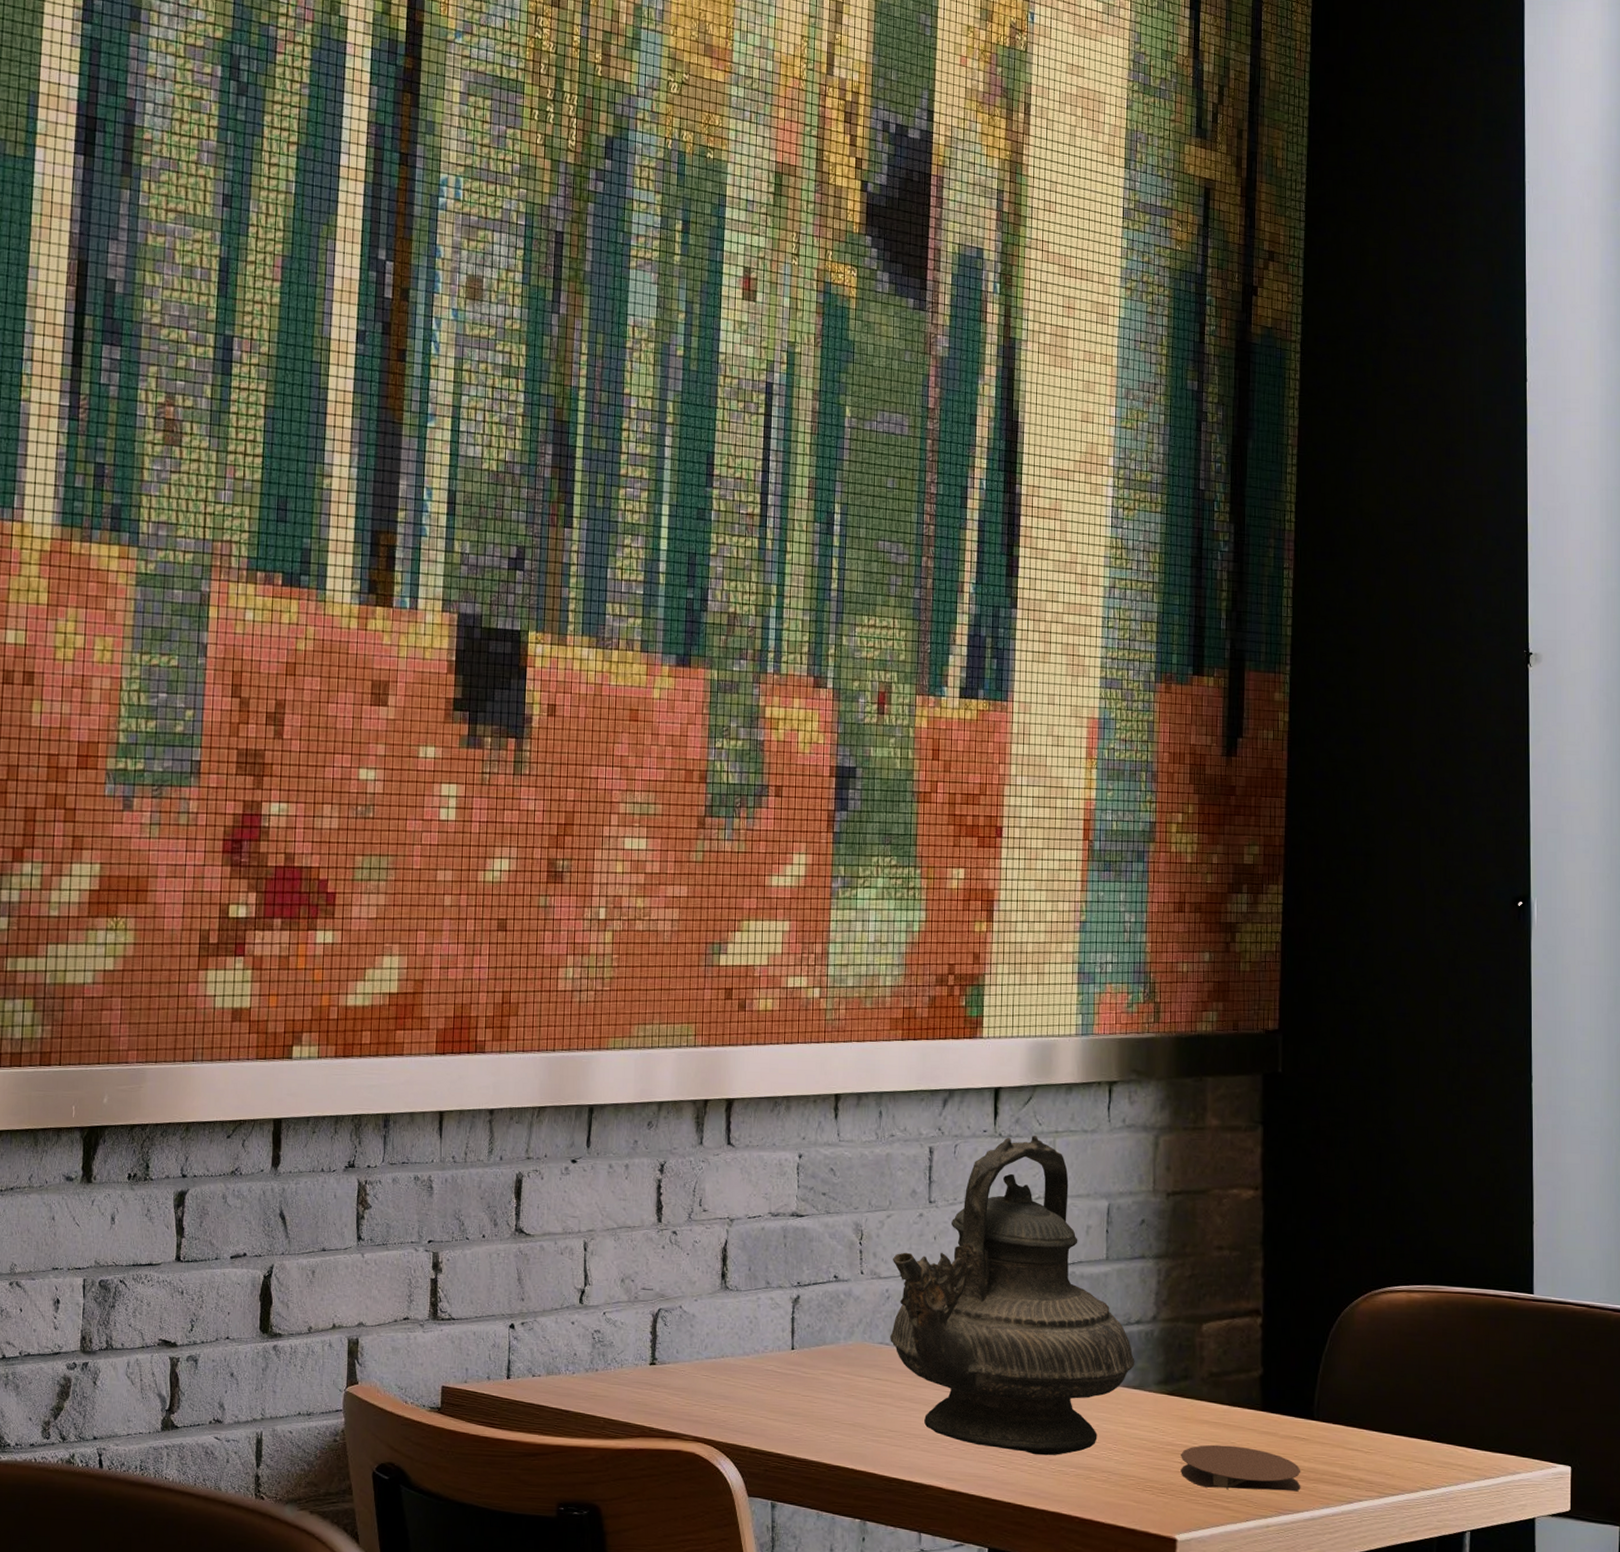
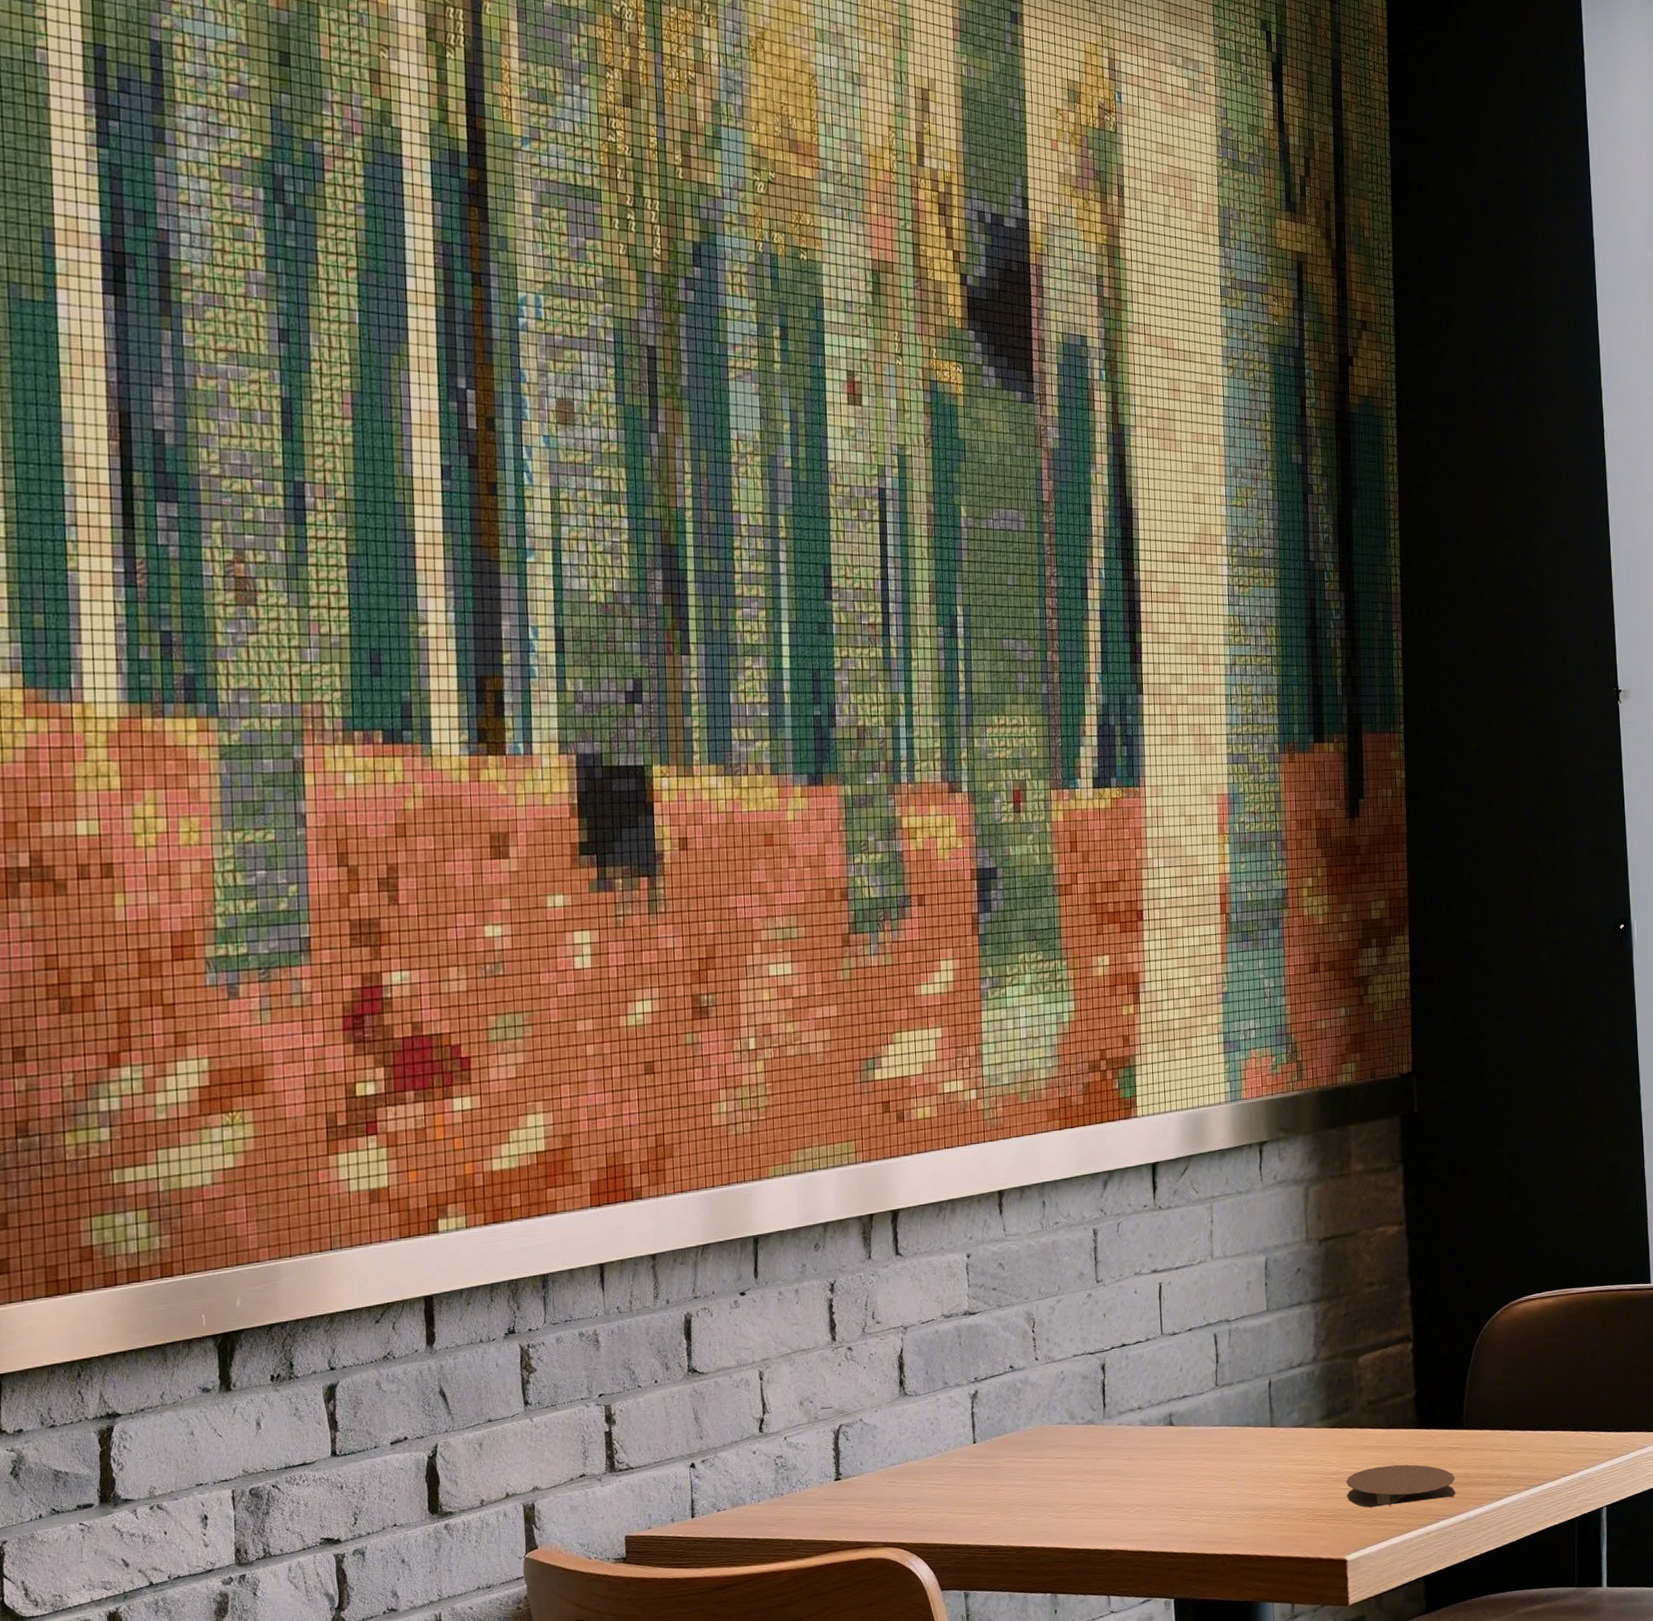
teapot: present [890,1136,1135,1456] -> none [1065,1204,1299,1505]

